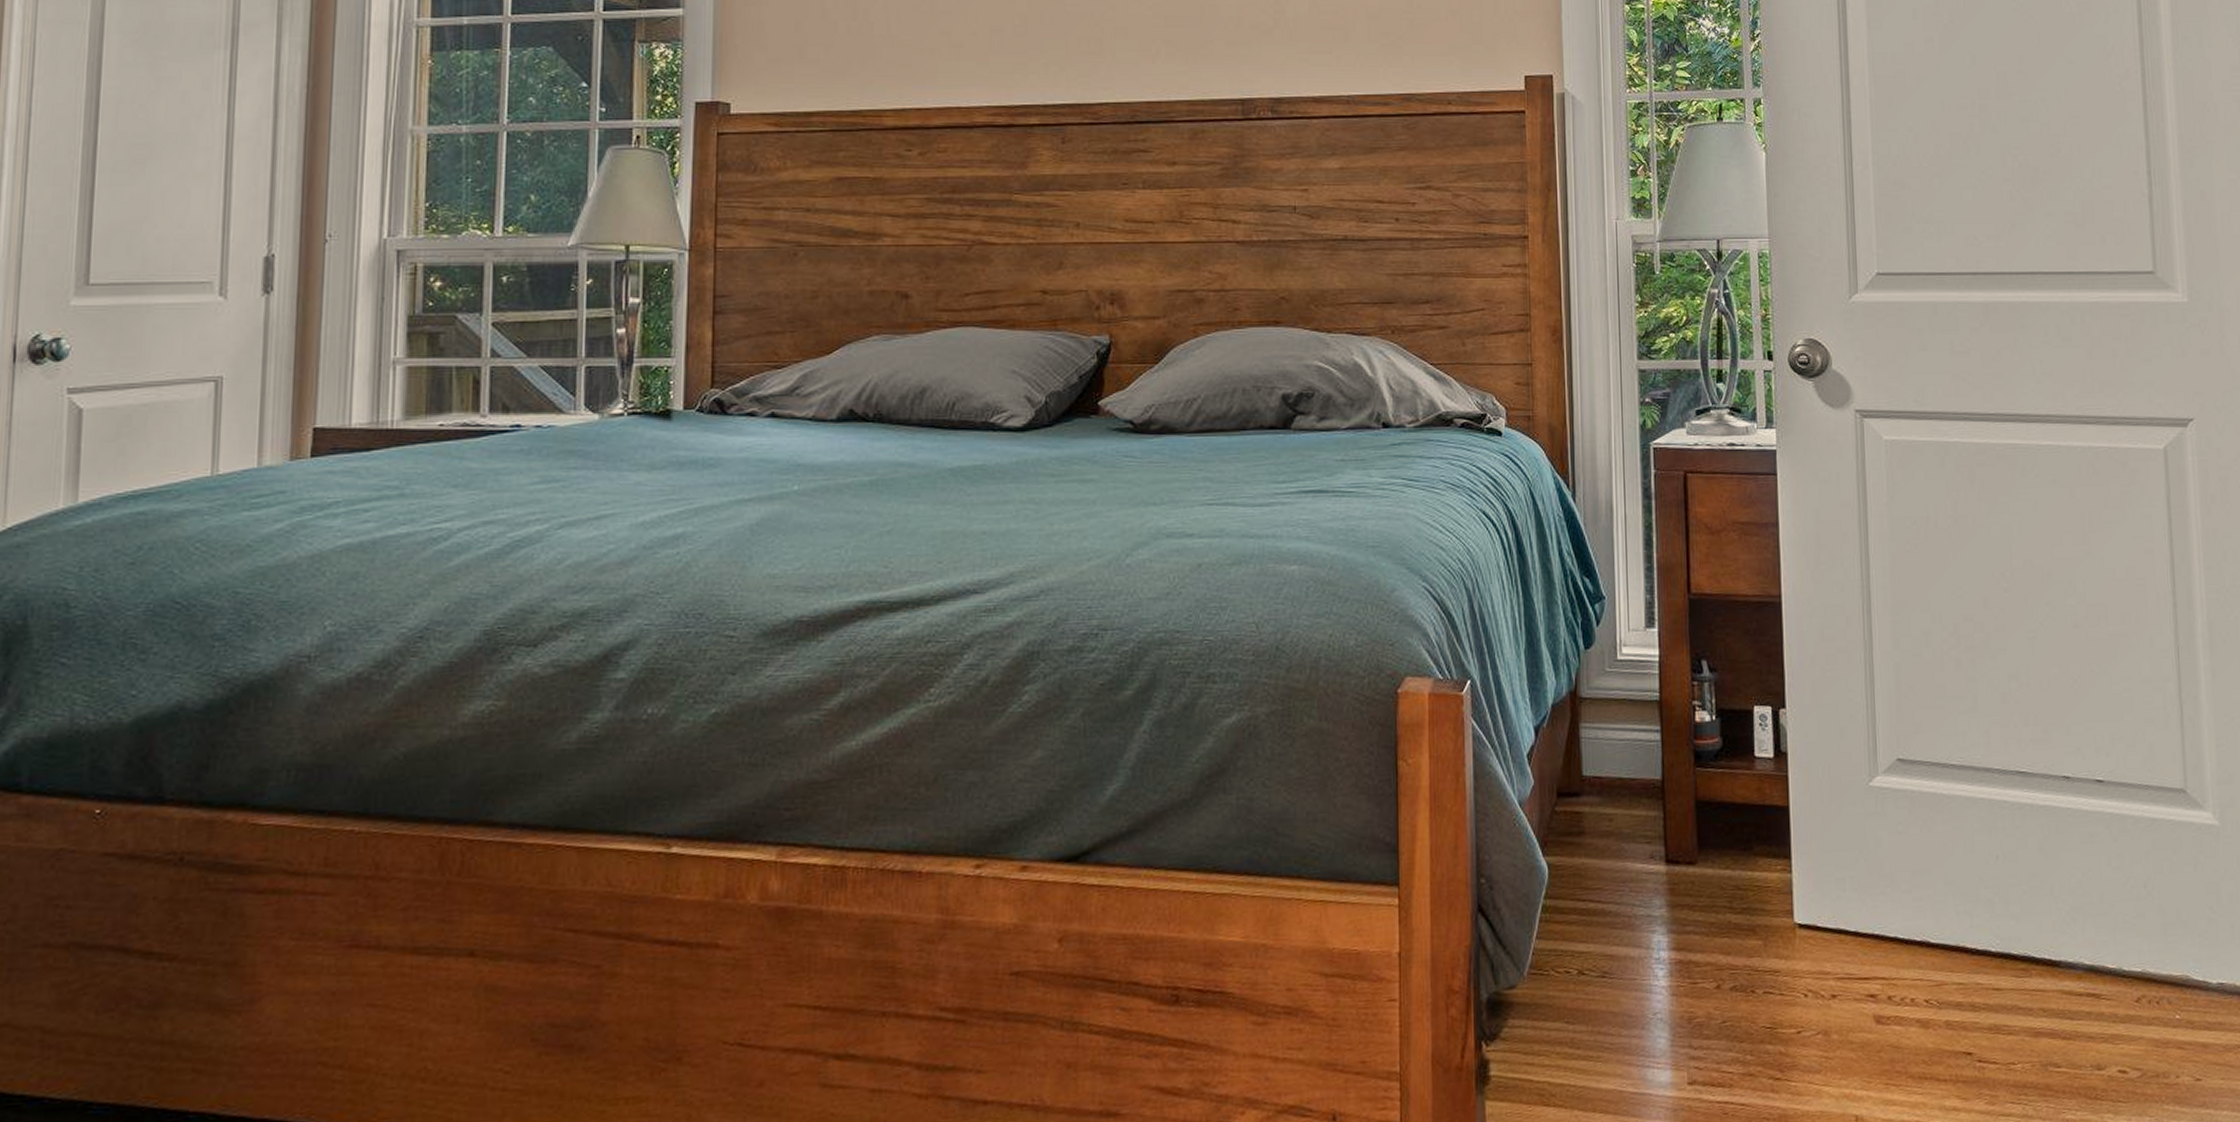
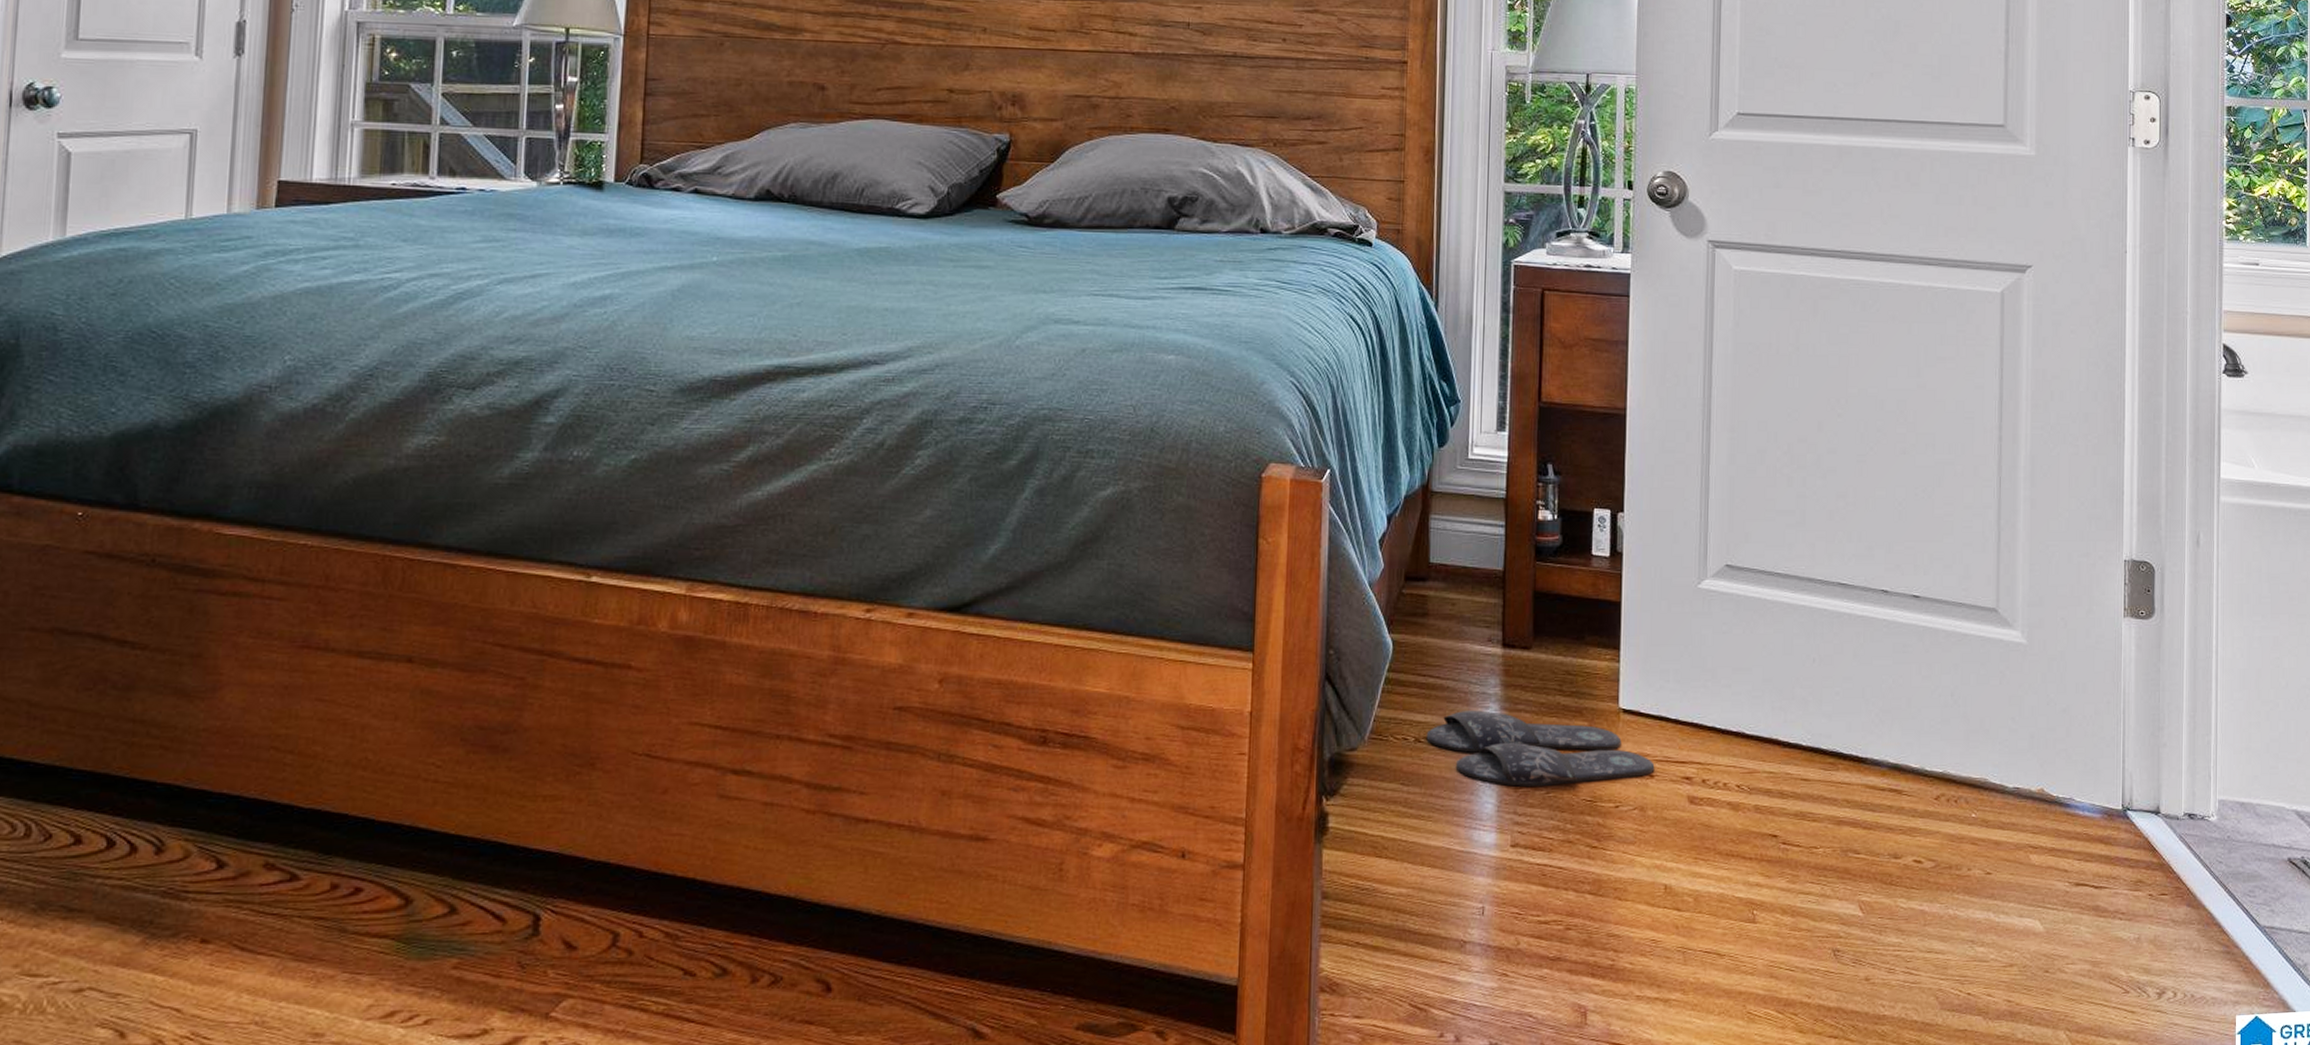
slippers: none [1590,935,1837,1017] -> present [1426,710,1655,787]

